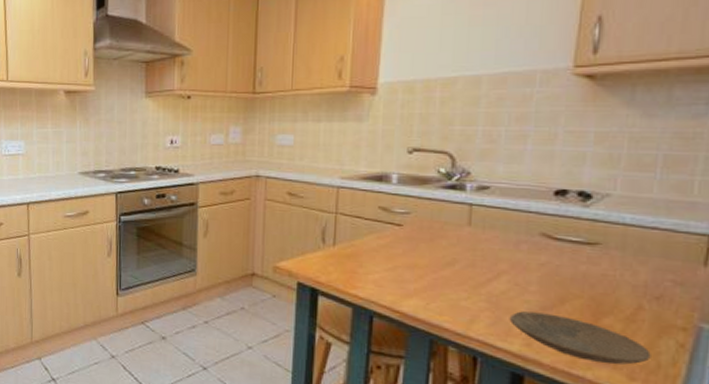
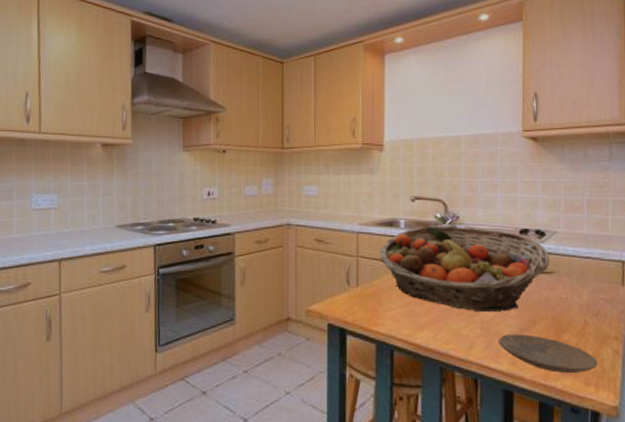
fruit basket: none [363,181,594,285] -> present [379,225,549,311]

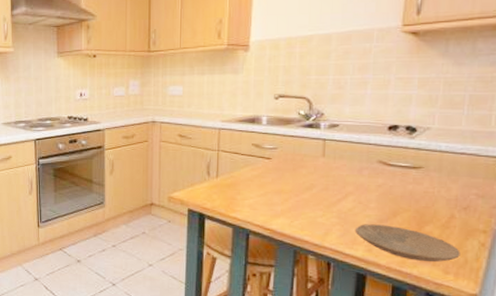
fruit basket: present [379,225,549,311] -> none [240,122,418,203]

